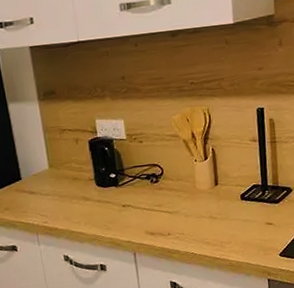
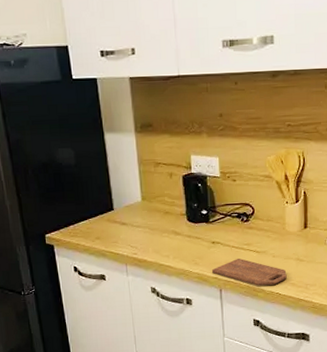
cutting board: none [125,220,201,247] -> present [212,259,287,286]

